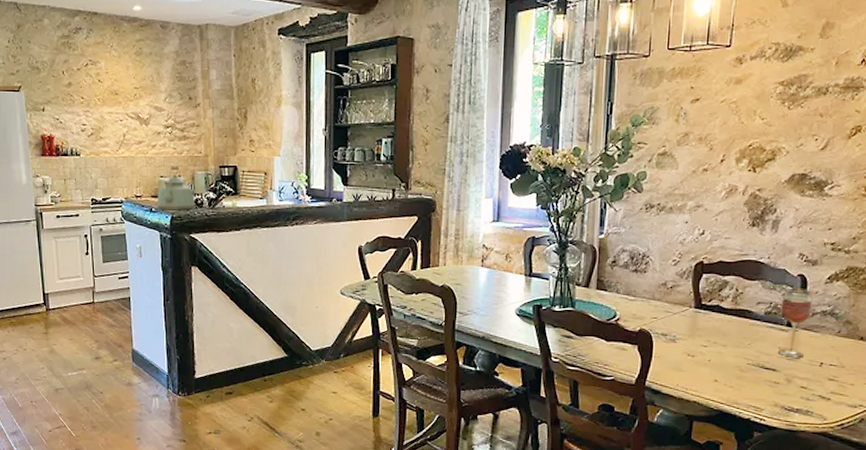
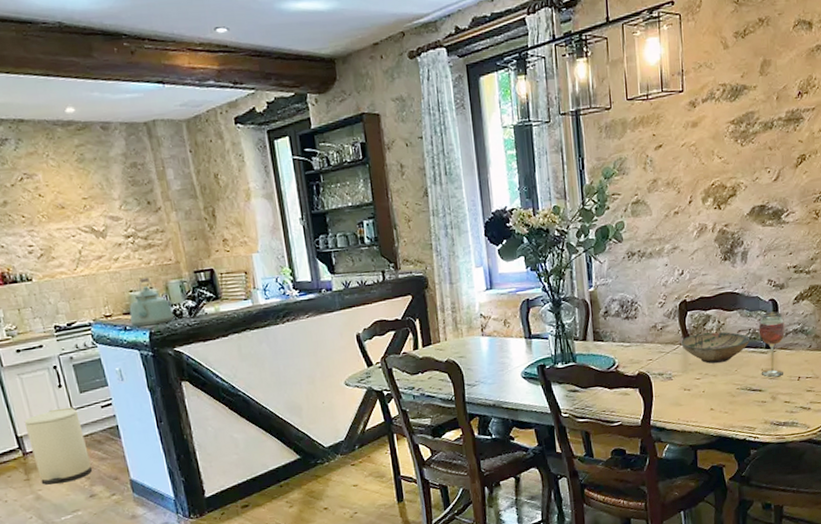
pedal bin: none [52,273,101,342] -> present [24,407,92,485]
bowl: none [691,299,771,334] -> present [681,332,751,364]

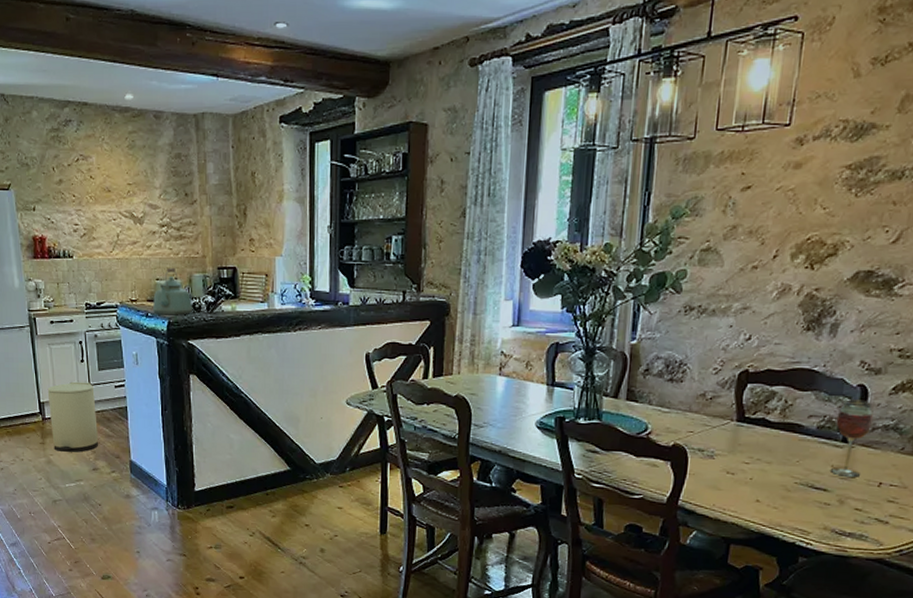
bowl: present [681,332,751,364] -> none [733,411,824,450]

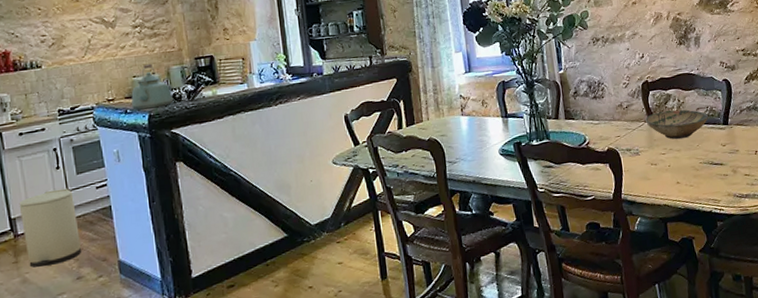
bowl: none [733,411,824,450] -> present [645,109,709,140]
wineglass: present [831,399,874,477] -> none [715,90,741,152]

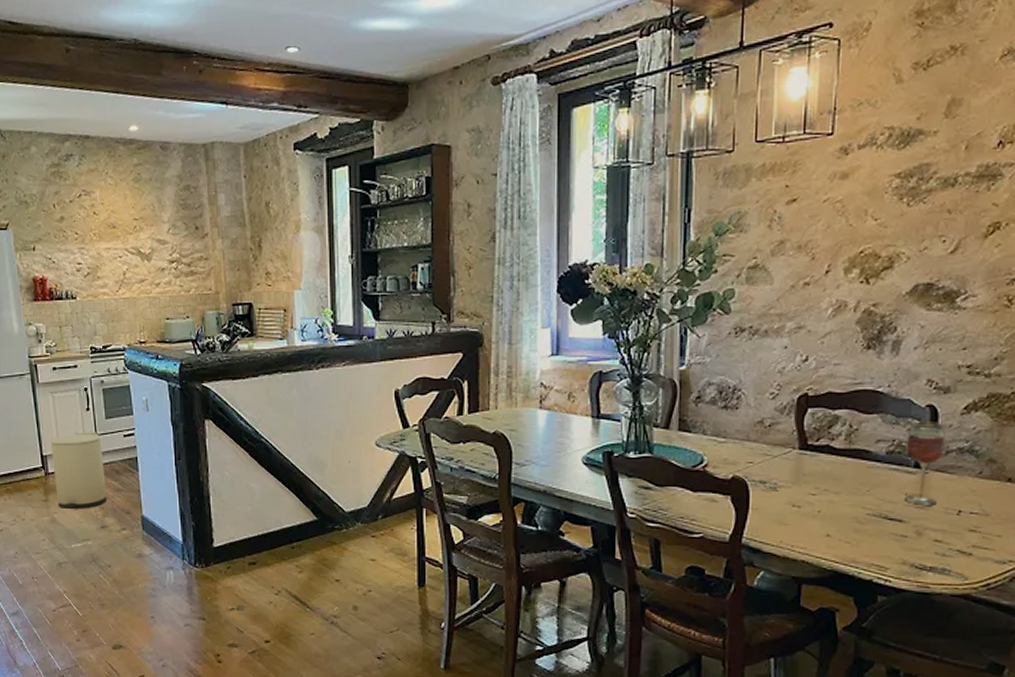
kettle: present [131,63,174,111] -> none [162,305,207,358]
bowl: present [645,109,709,140] -> none [795,438,894,479]
wineglass: none [715,90,741,152] -> present [905,421,947,505]

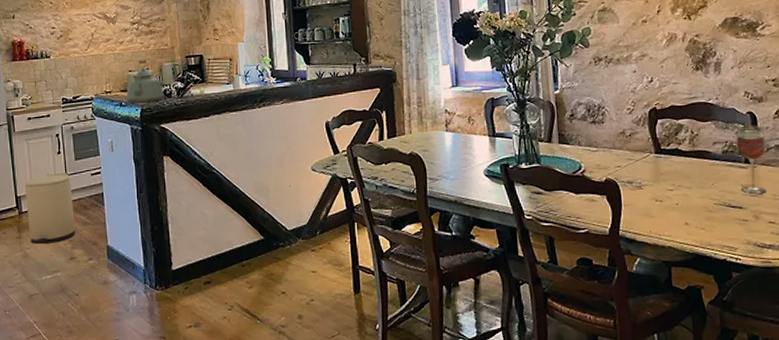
kettle: none [162,305,207,358] -> present [125,59,165,104]

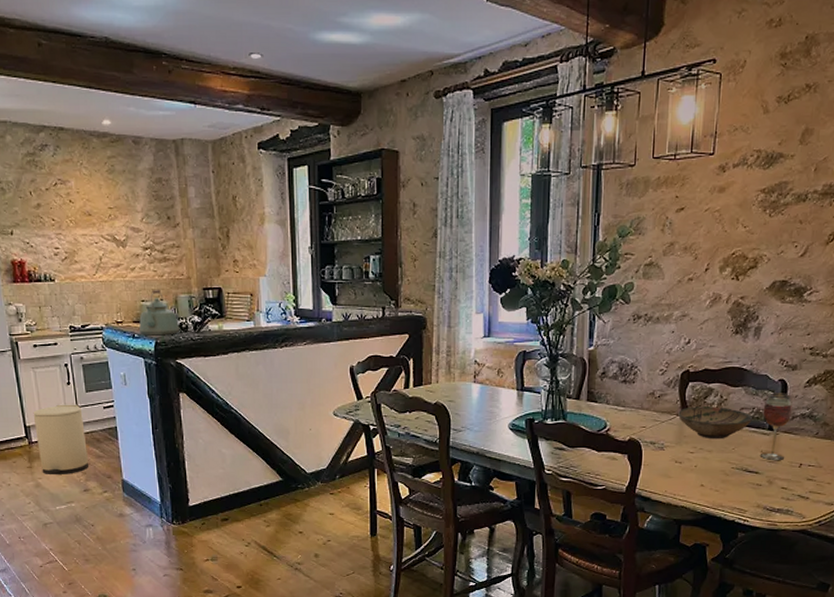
bowl: none [651,142,728,176] -> present [678,406,753,440]

